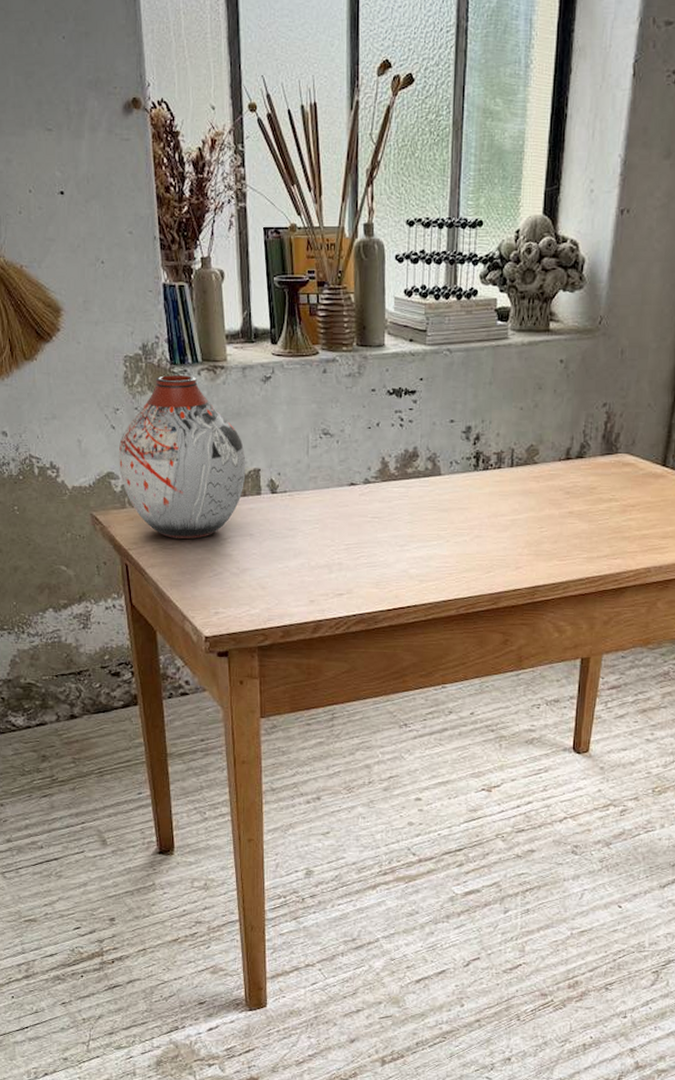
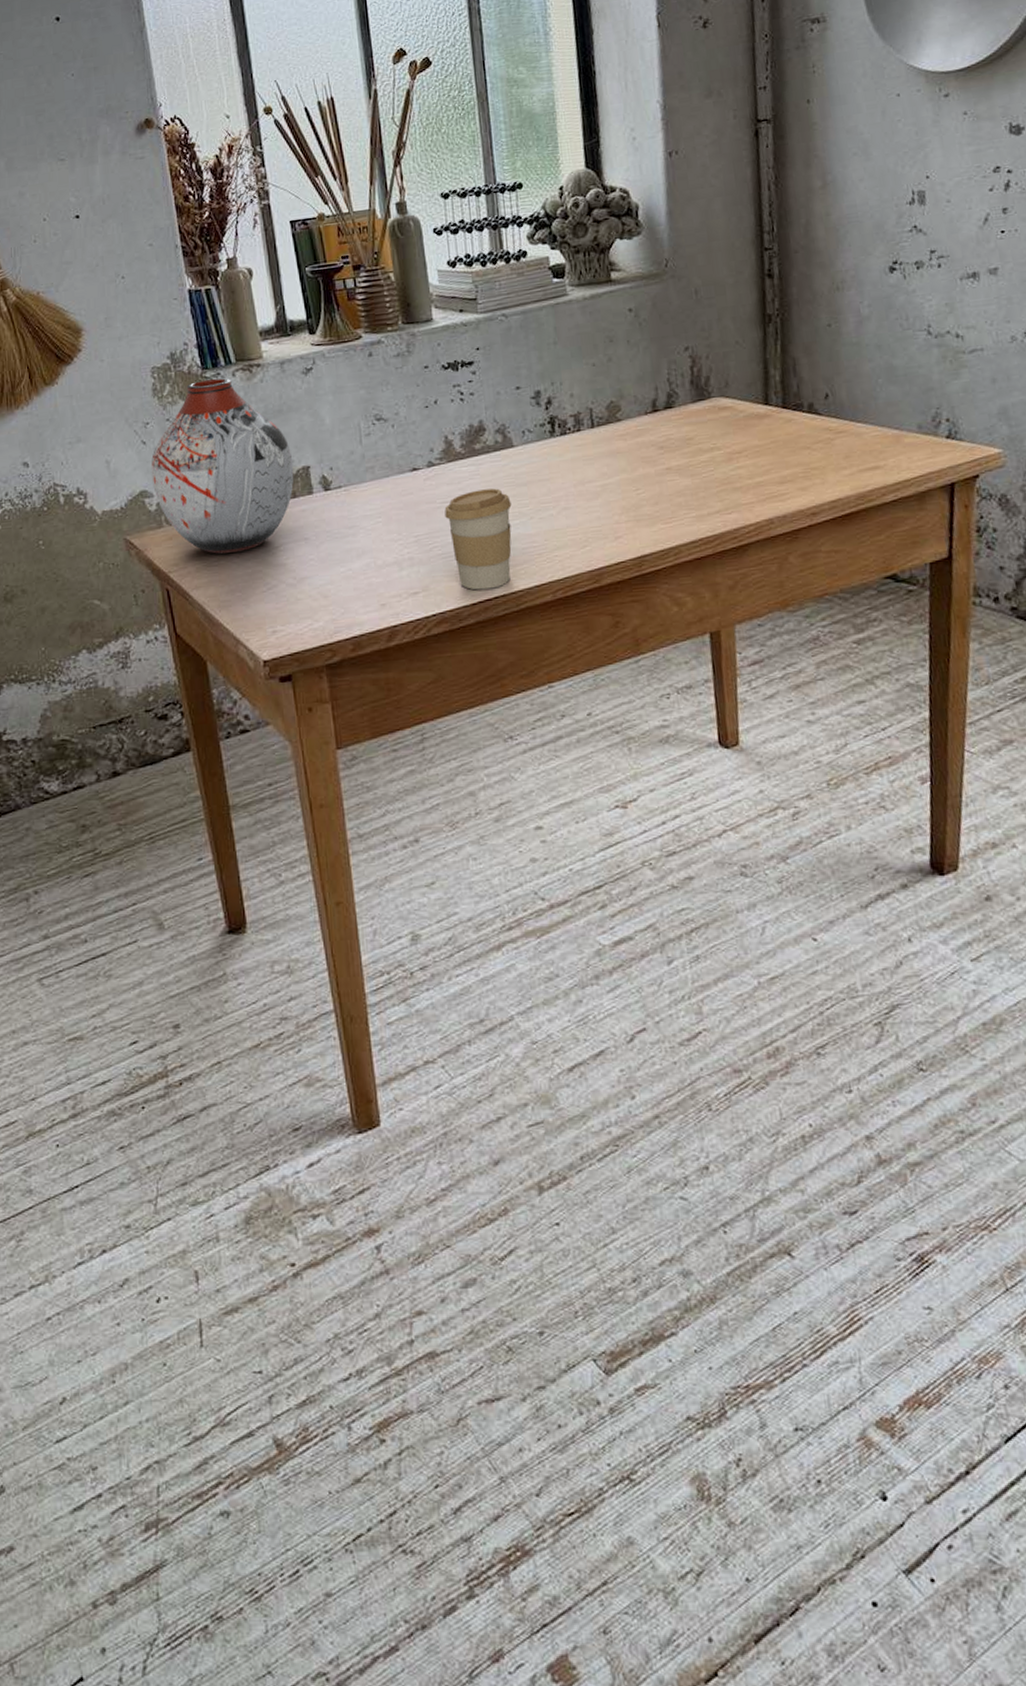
coffee cup: none [374,510,432,599] -> present [444,488,512,590]

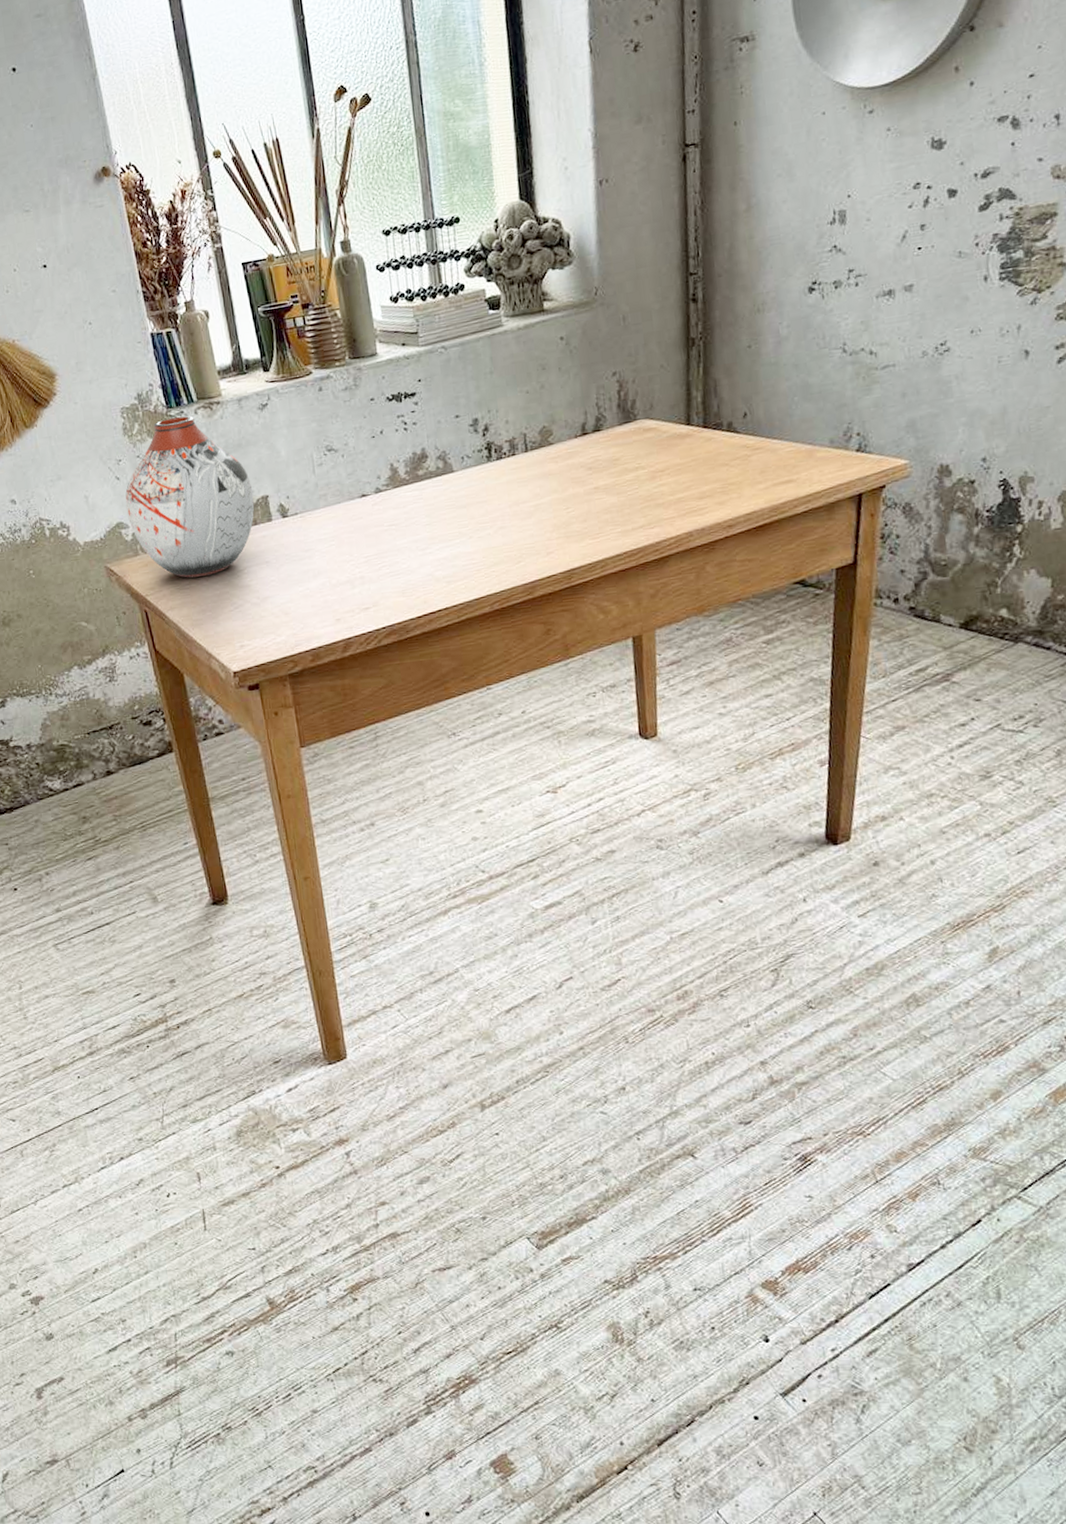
coffee cup: present [444,488,512,590] -> none [391,511,453,605]

